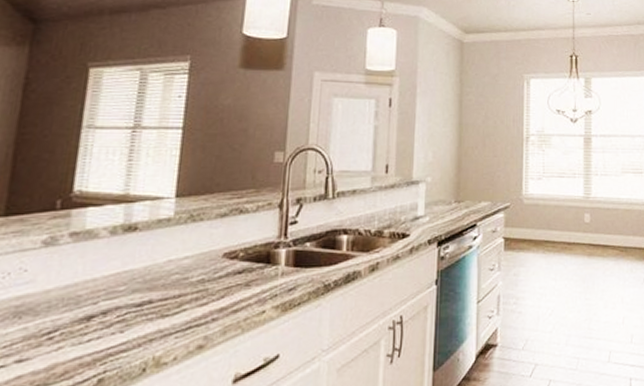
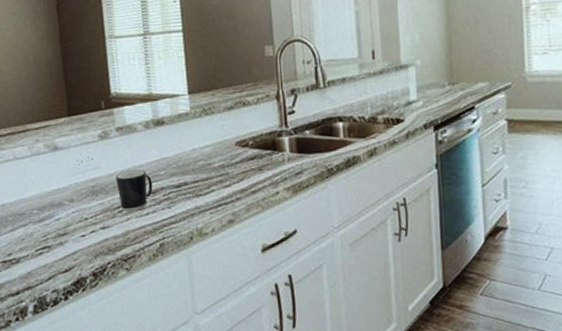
mug: none [52,284,106,338] -> present [115,170,153,211]

